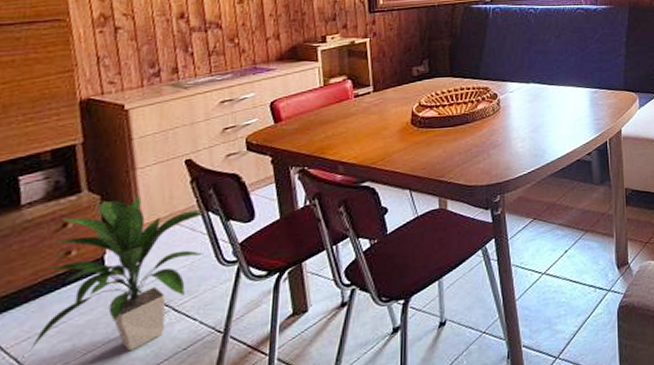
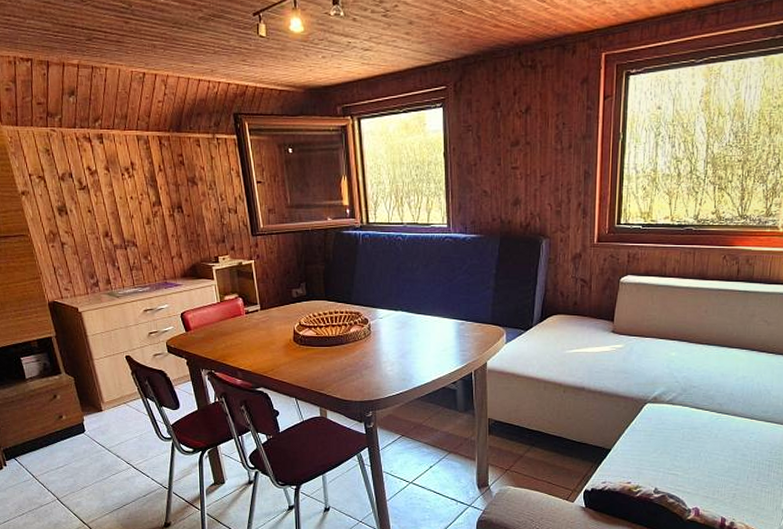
indoor plant: present [29,194,205,353] -> none [49,379,148,491]

